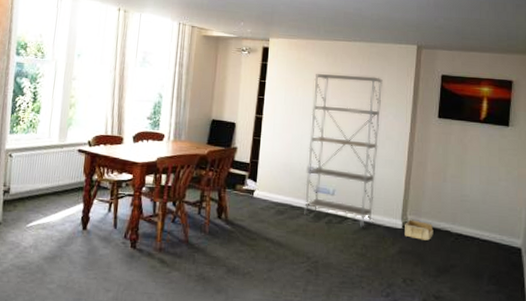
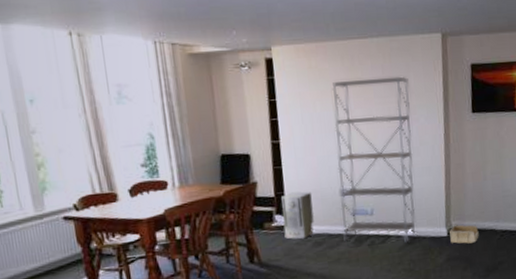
air purifier: none [252,162,283,205] -> present [281,191,314,239]

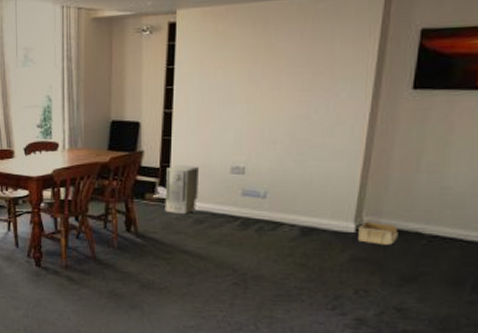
shelving unit: present [332,76,415,243] -> none [228,43,333,233]

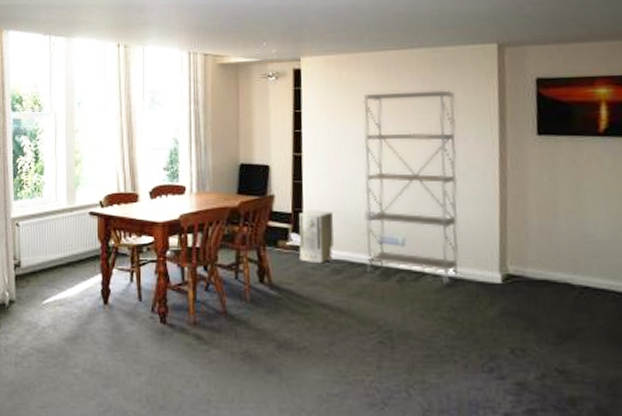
shelving unit: none [228,43,333,233] -> present [363,90,459,284]
storage bin: present [358,221,398,245] -> none [505,271,547,297]

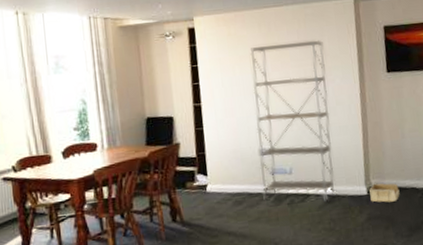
air purifier: present [298,210,334,263] -> none [203,151,234,198]
storage bin: none [505,271,547,297] -> present [369,183,400,203]

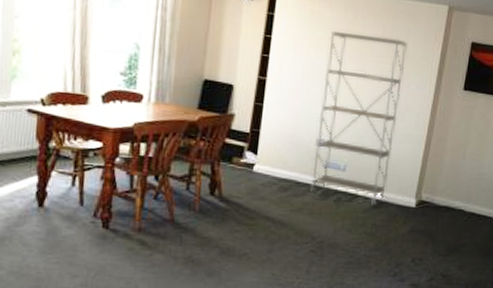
storage bin: present [369,183,400,203] -> none [417,198,447,220]

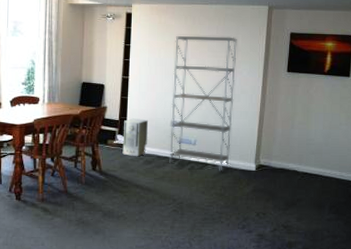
air purifier: none [251,132,288,181] -> present [122,118,149,156]

